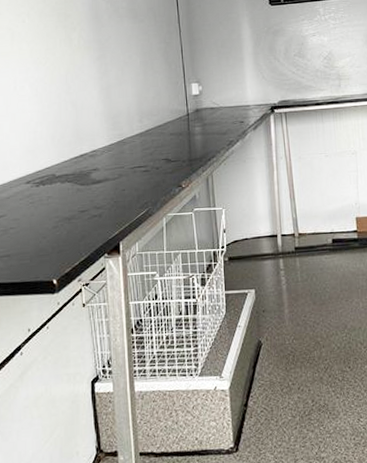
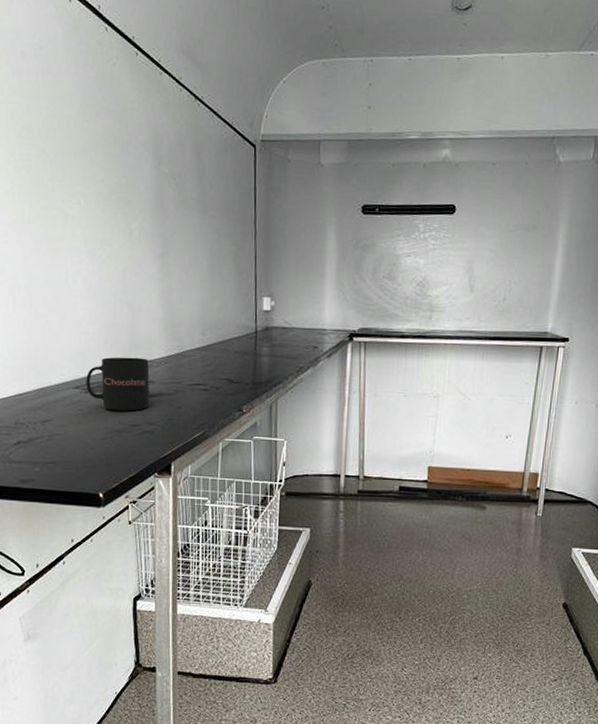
mug: none [36,148,96,200] -> present [86,357,150,411]

